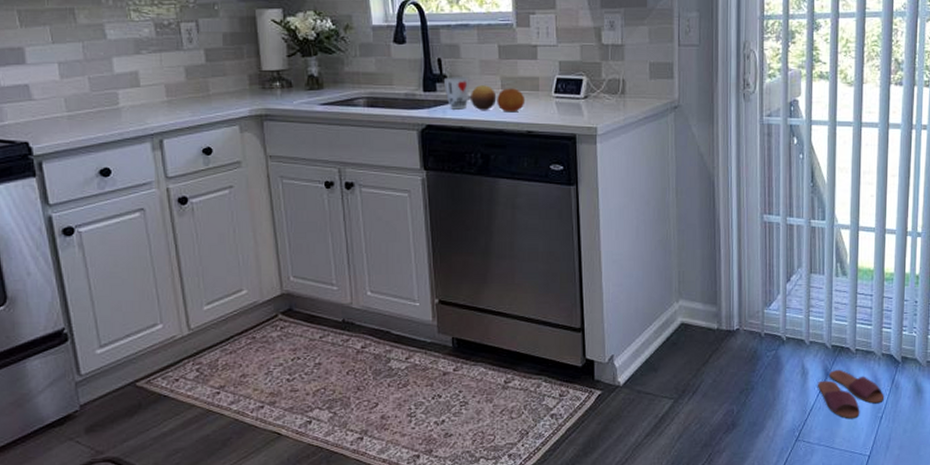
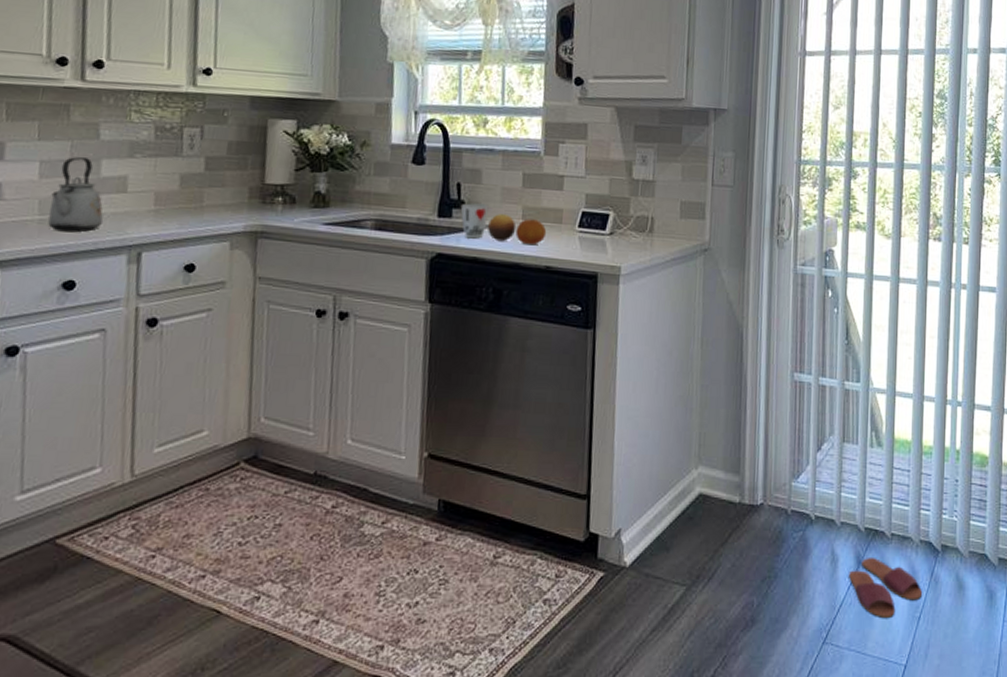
kettle: none [74,57,125,126] -> present [48,157,104,232]

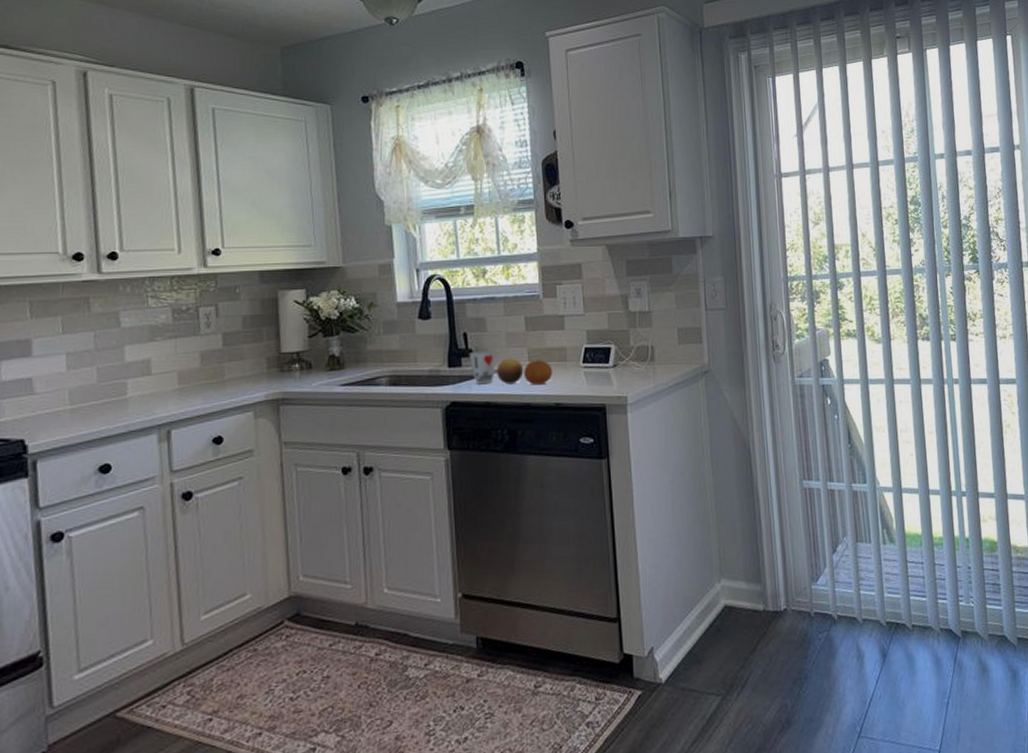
kettle: present [48,157,104,232] -> none [79,346,132,419]
slippers: present [849,556,923,617] -> none [876,649,949,707]

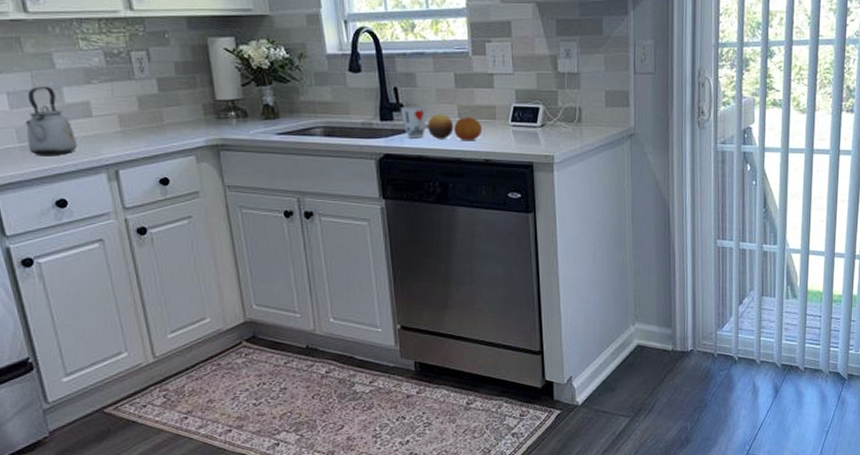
kettle: none [79,346,132,419] -> present [25,87,78,156]

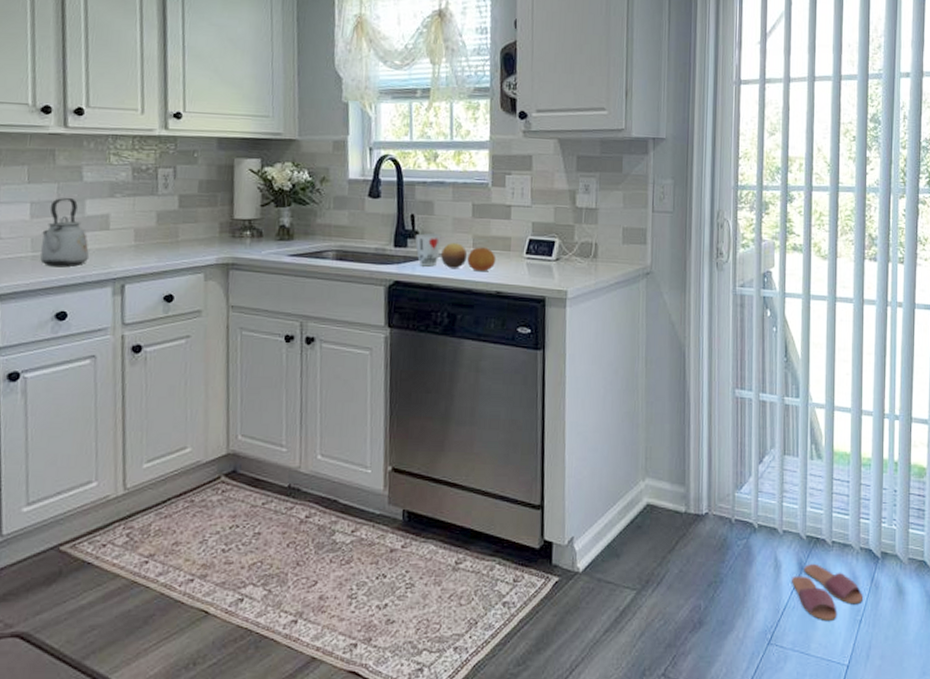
slippers: none [768,386,831,433] -> present [792,563,864,620]

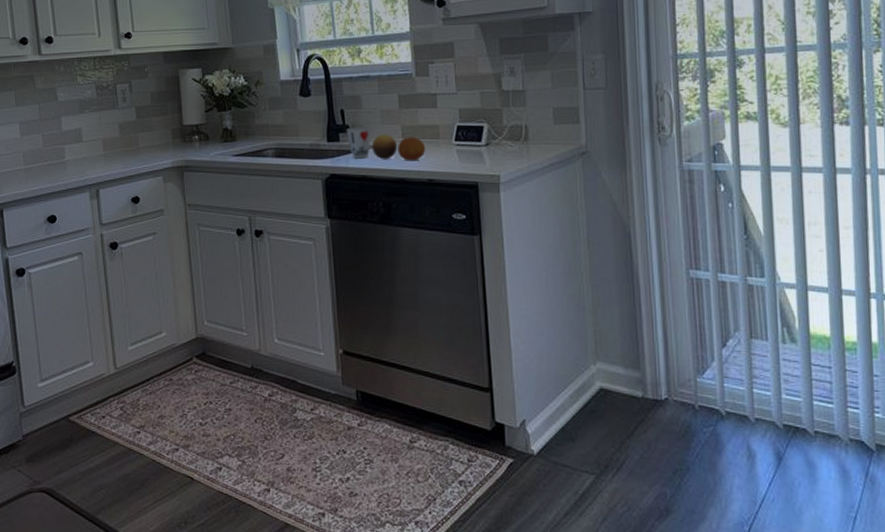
kettle: present [40,198,90,267] -> none [31,117,69,177]
slippers: present [792,563,864,620] -> none [769,454,857,516]

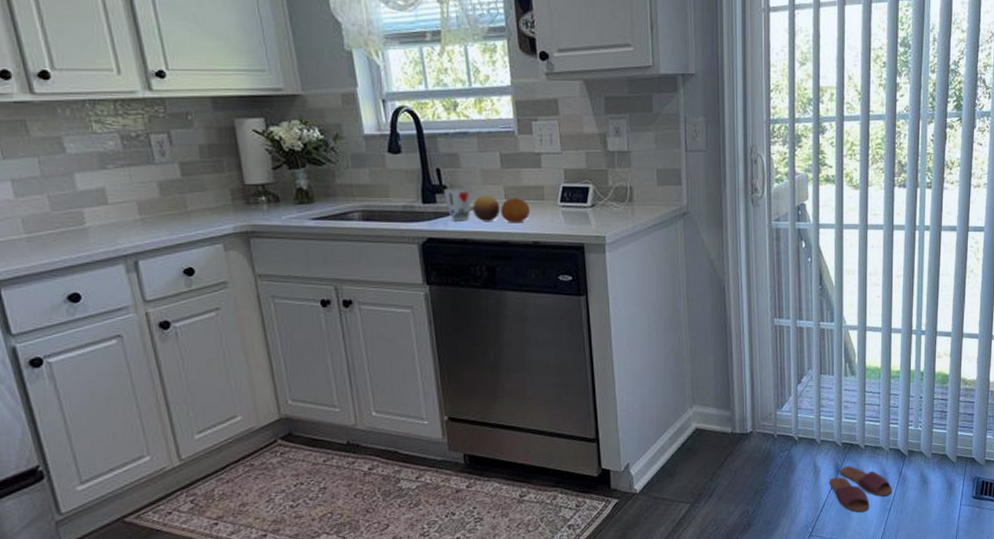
slippers: none [769,454,857,516] -> present [829,465,893,512]

